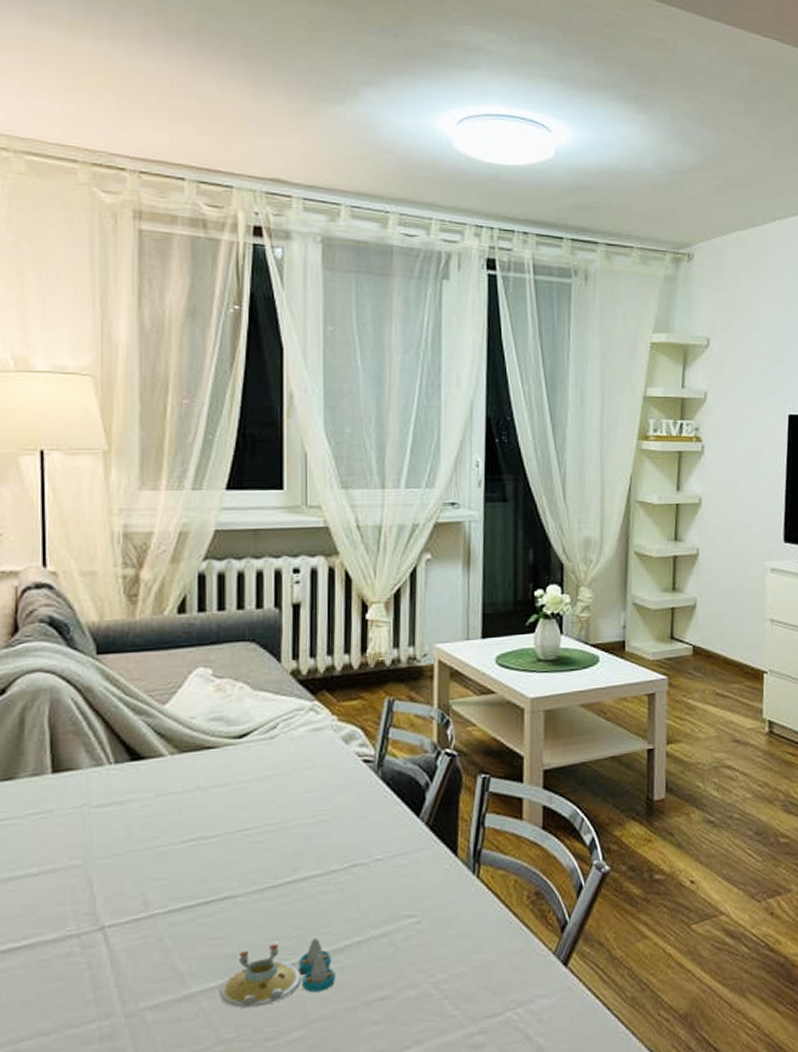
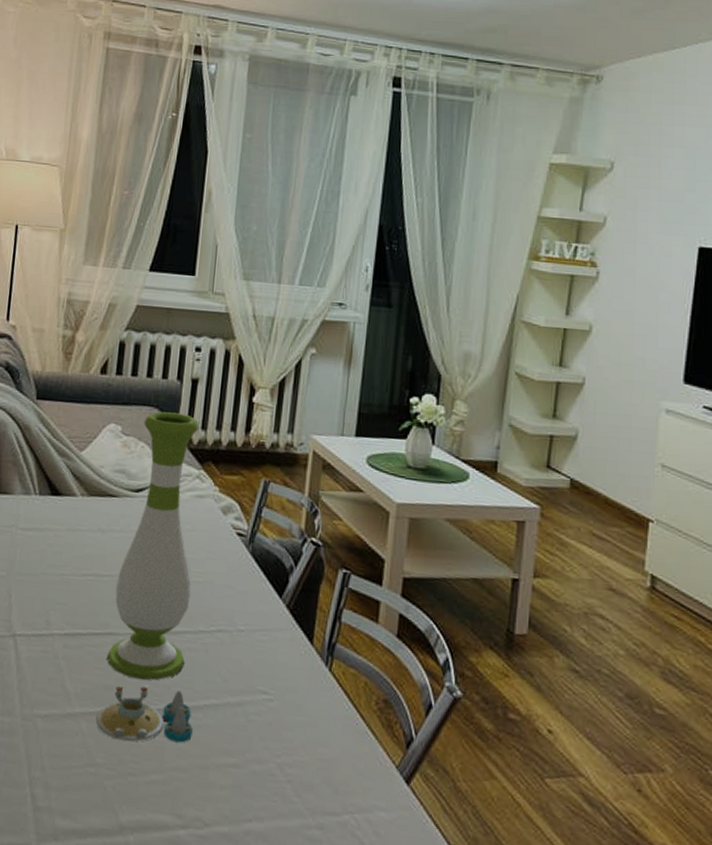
vase: none [225,643,318,939] -> present [107,411,200,681]

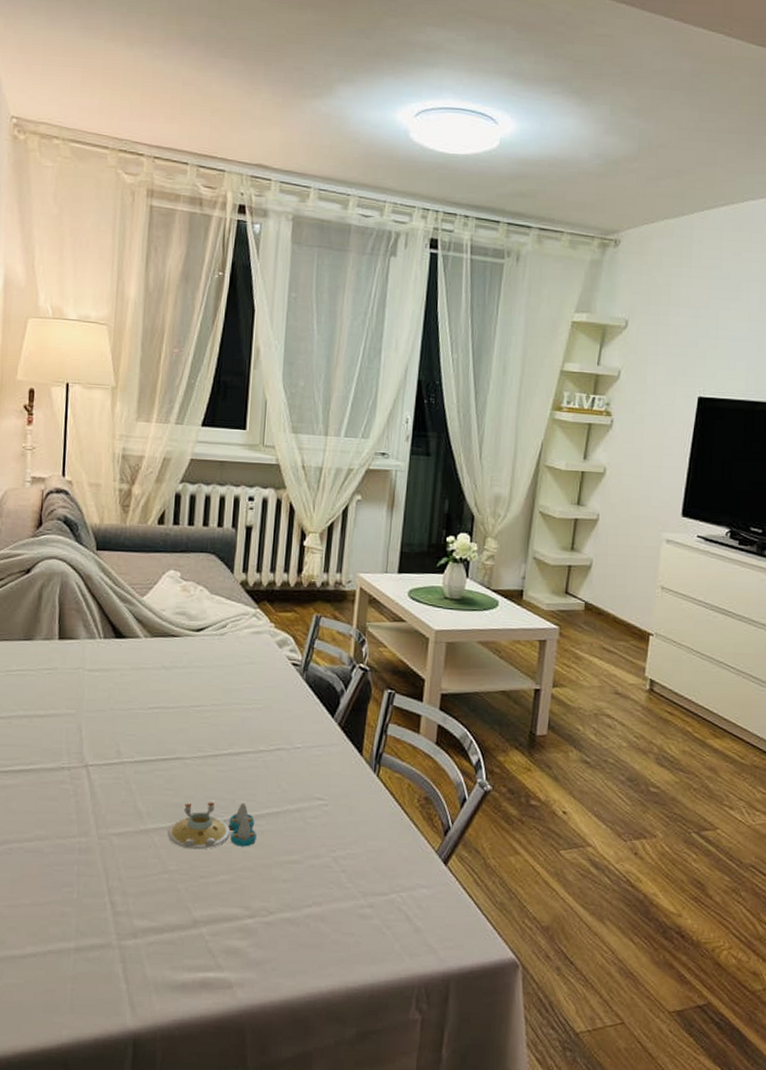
vase: present [107,411,200,681] -> none [176,557,255,797]

